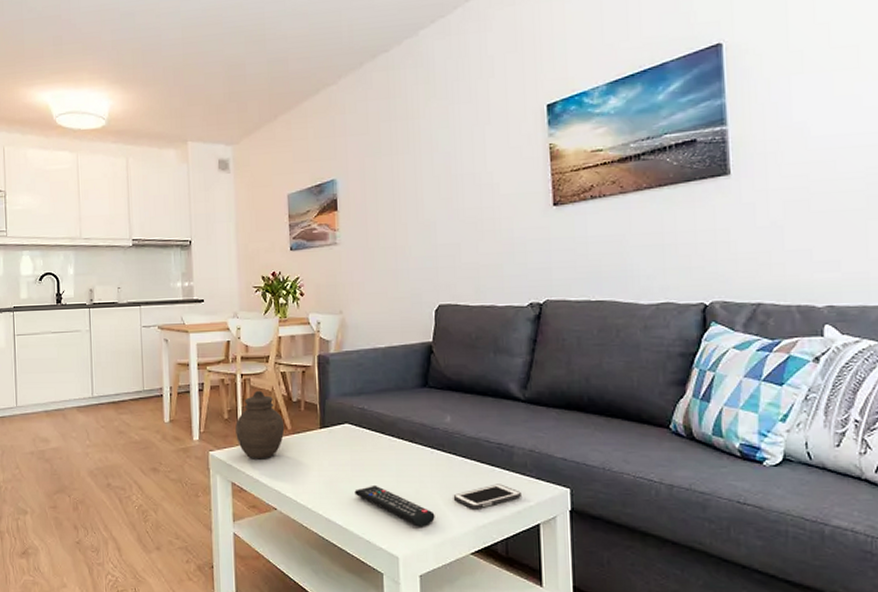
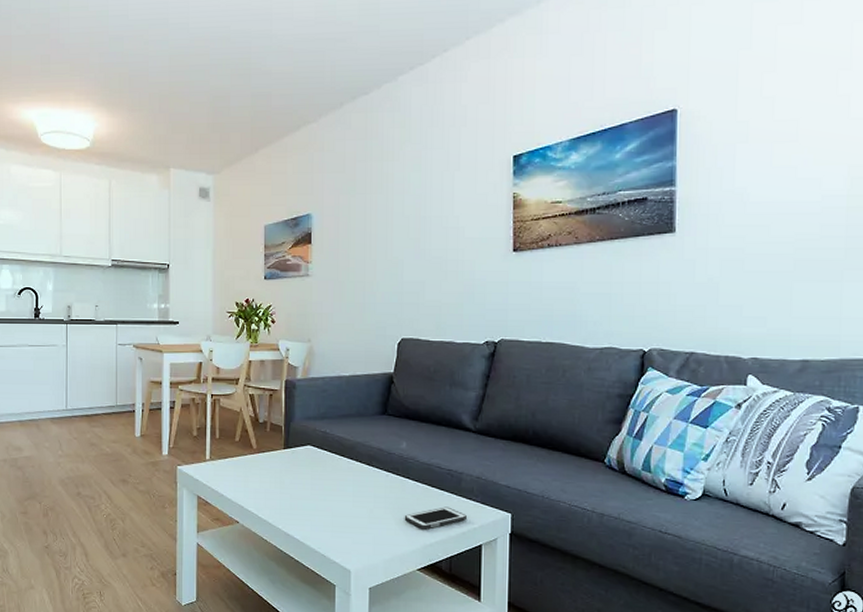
jar: present [235,390,285,459] -> none [204,410,250,476]
remote control: present [354,484,435,527] -> none [313,503,386,544]

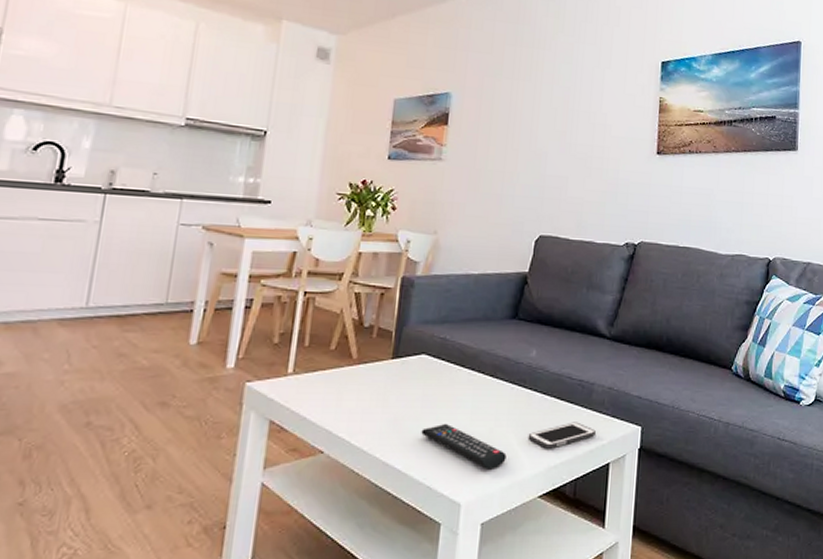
remote control: none [313,503,386,544] -> present [421,423,507,470]

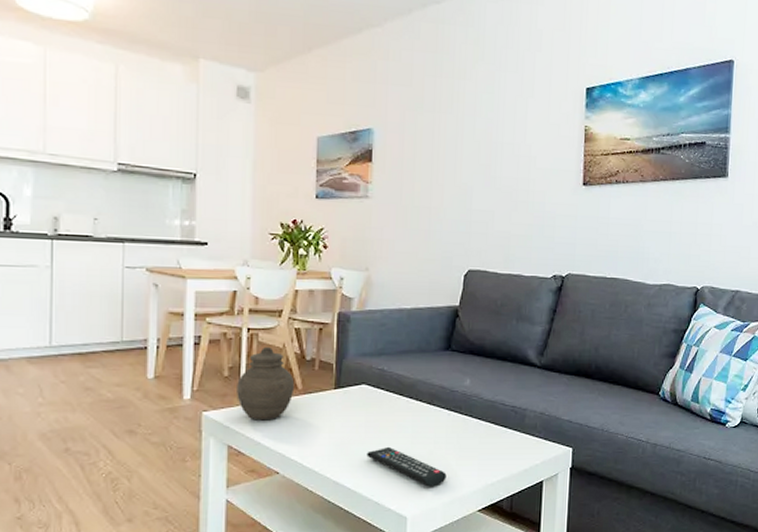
jar: none [285,311,350,393] -> present [237,346,295,421]
cell phone: present [528,422,597,449] -> none [465,444,530,469]

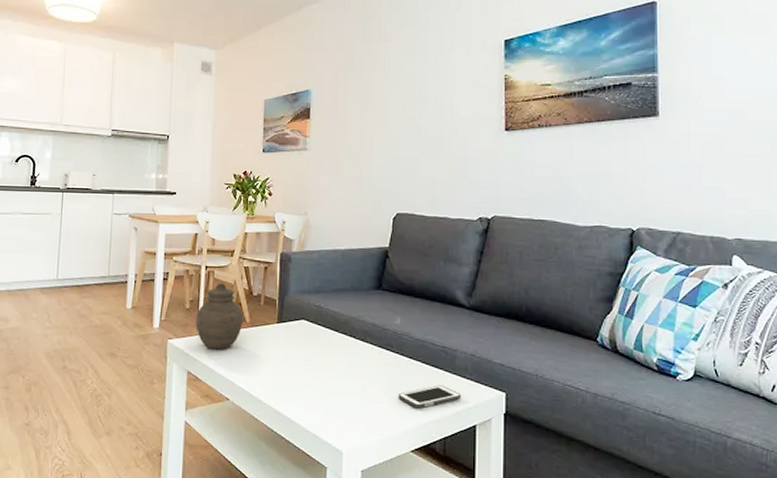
remote control: present [367,446,447,487] -> none [305,380,380,424]
cell phone: none [465,444,530,469] -> present [398,385,462,409]

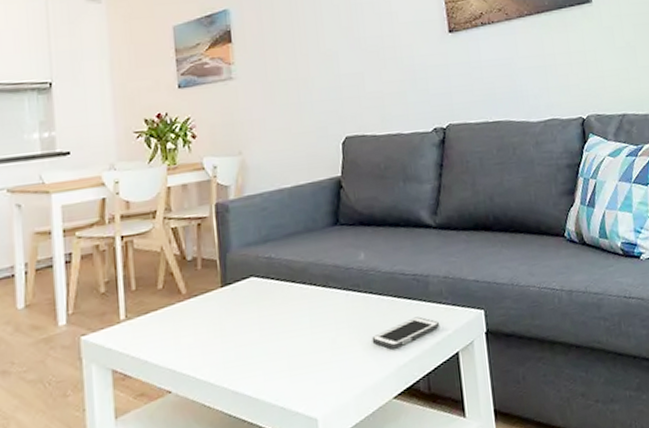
jar: present [196,282,244,350] -> none [115,252,179,337]

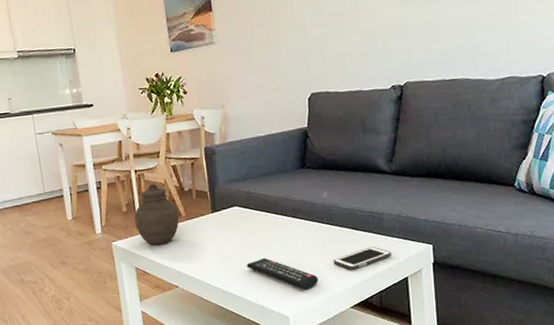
jar: none [115,252,179,337] -> present [134,183,180,246]
remote control: none [264,341,355,380] -> present [246,257,319,290]

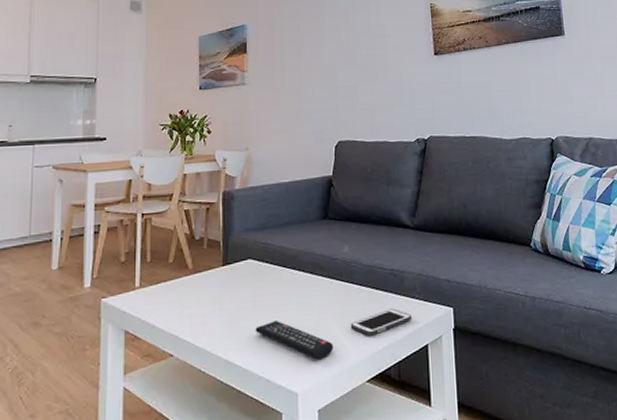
jar: present [134,183,180,246] -> none [133,229,186,304]

